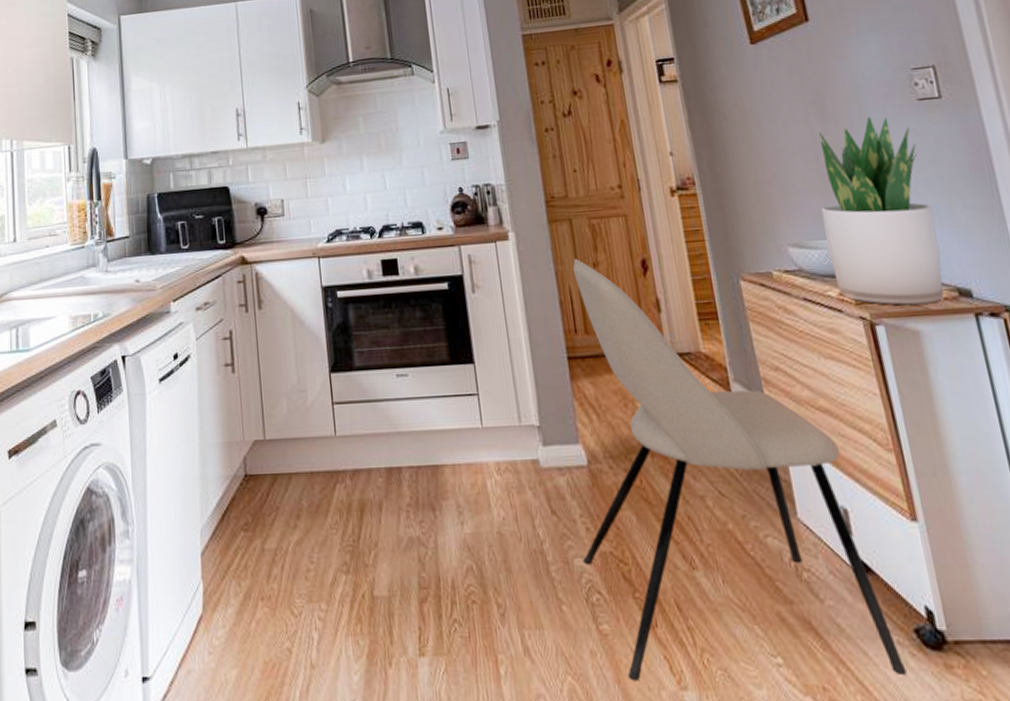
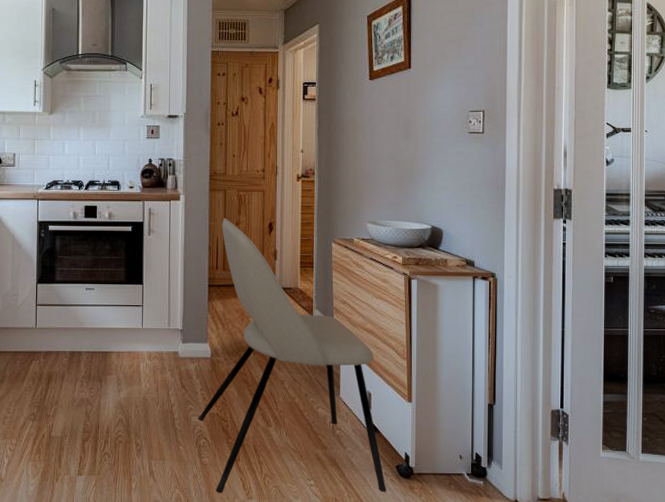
planter: present [819,116,944,306] -> none [392,140,462,268]

